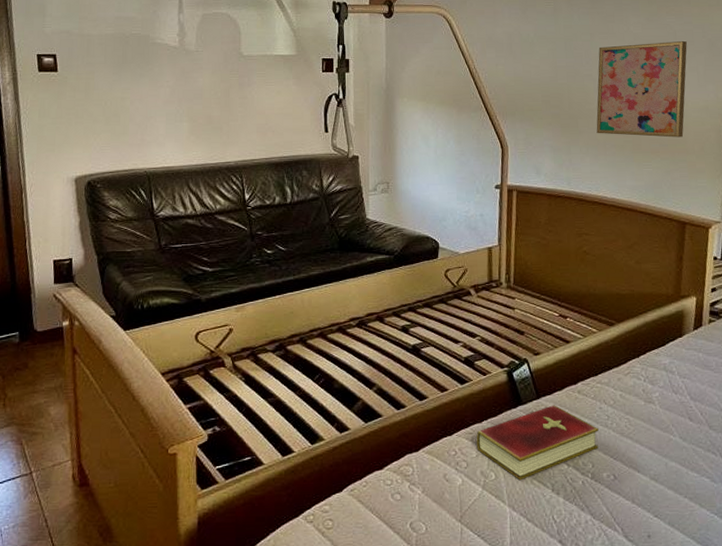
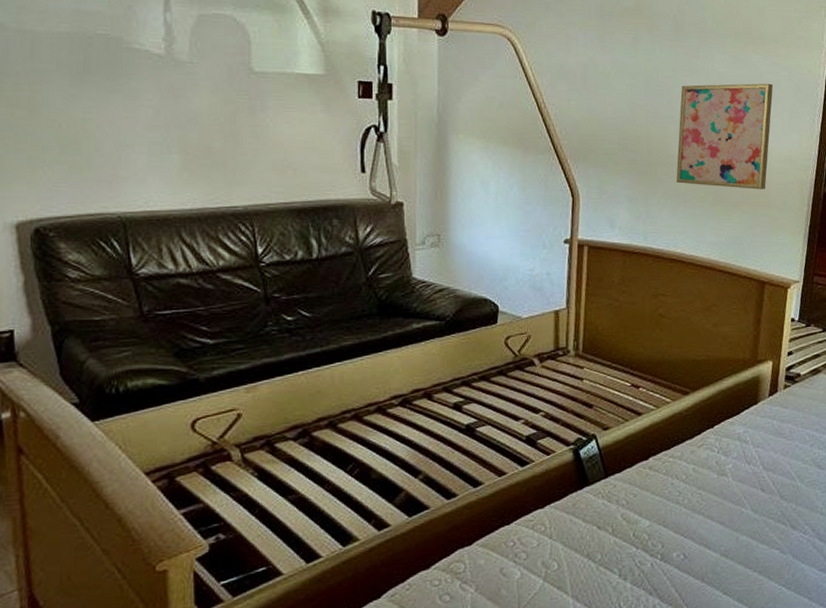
hardcover book: present [476,405,599,481] -> none [537,483,669,568]

